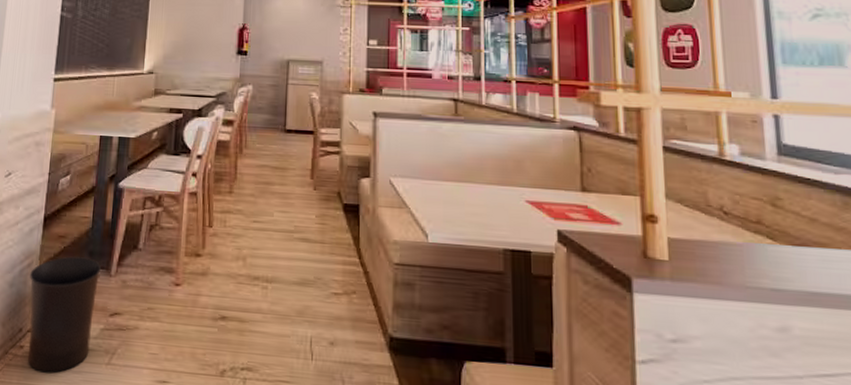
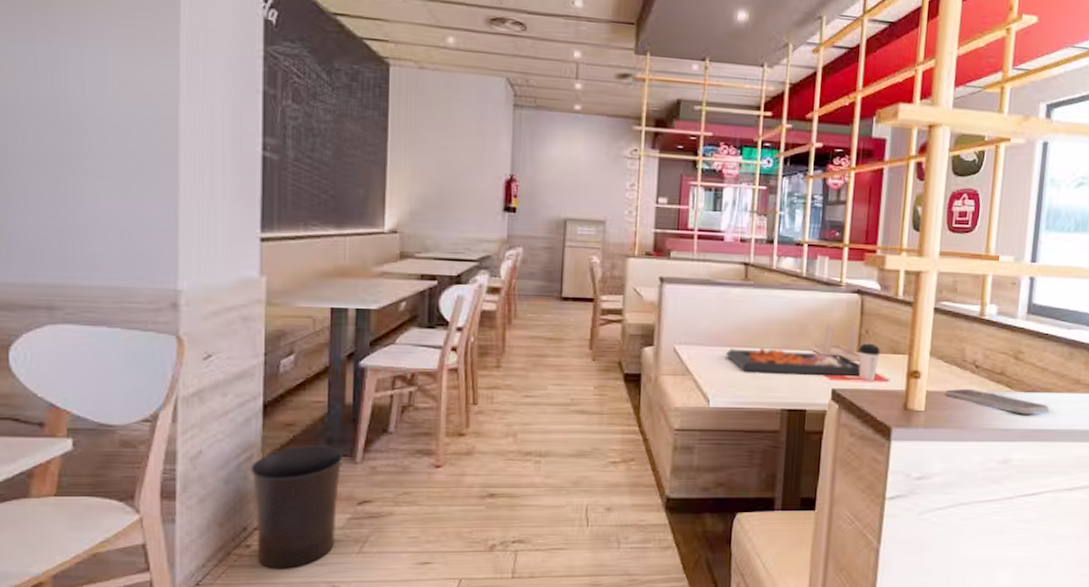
food tray: none [441,183,587,217] -> present [726,348,860,376]
napkin holder: none [525,160,586,201] -> present [807,323,861,361]
beverage cup: none [583,181,607,225] -> present [858,342,880,382]
mobile phone: none [691,237,830,274] -> present [945,388,1049,415]

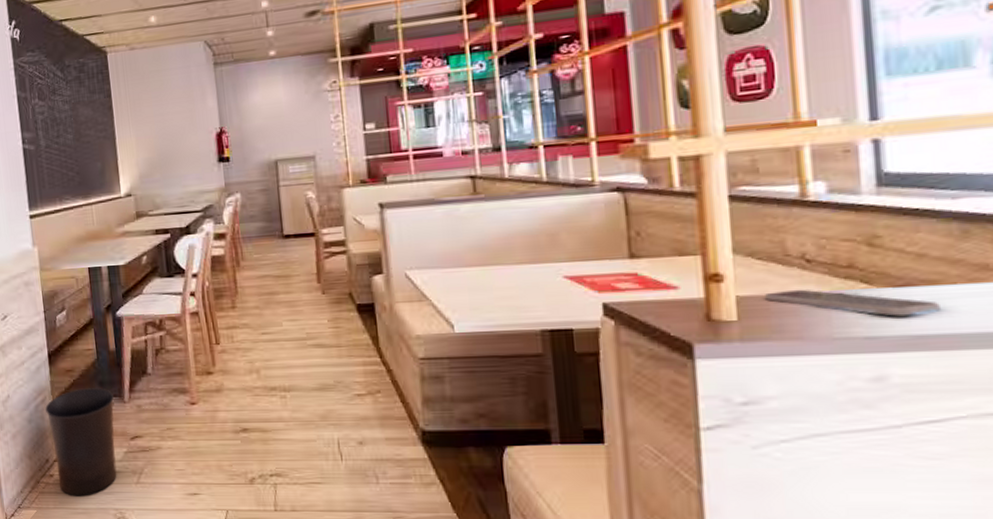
food tray: present [726,348,860,376] -> none [465,263,637,292]
napkin holder: present [807,323,861,361] -> none [562,228,635,270]
beverage cup: present [858,342,880,382] -> none [631,245,661,292]

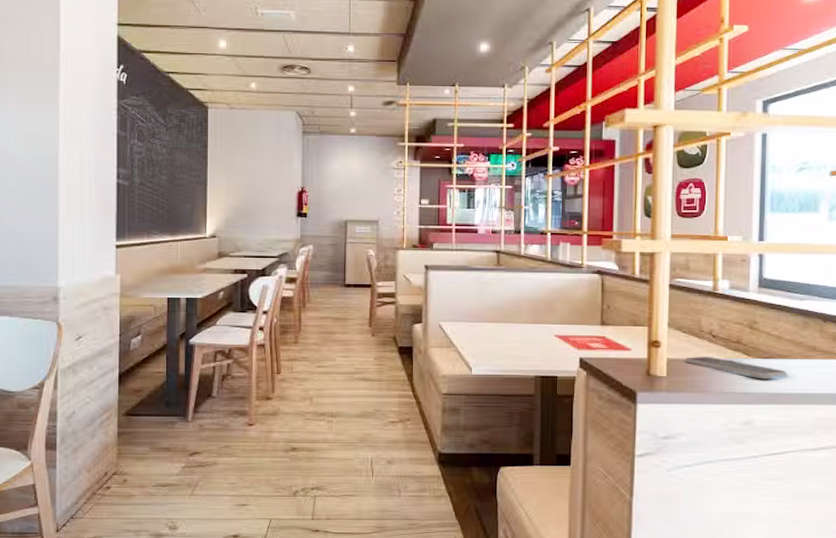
waste bin: present [45,388,117,496] -> none [110,407,178,507]

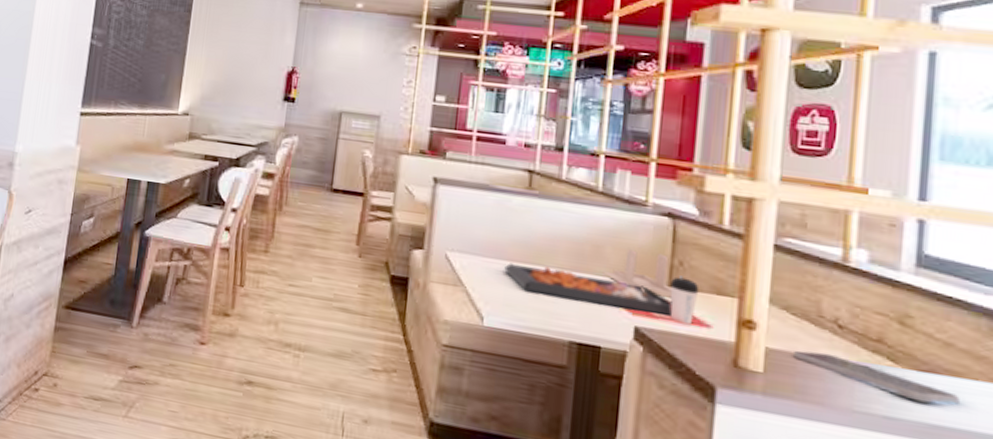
food tray: none [484,323,604,347] -> present [504,263,672,315]
napkin holder: none [555,300,604,333] -> present [602,248,673,298]
beverage cup: none [602,316,622,352] -> present [670,275,699,326]

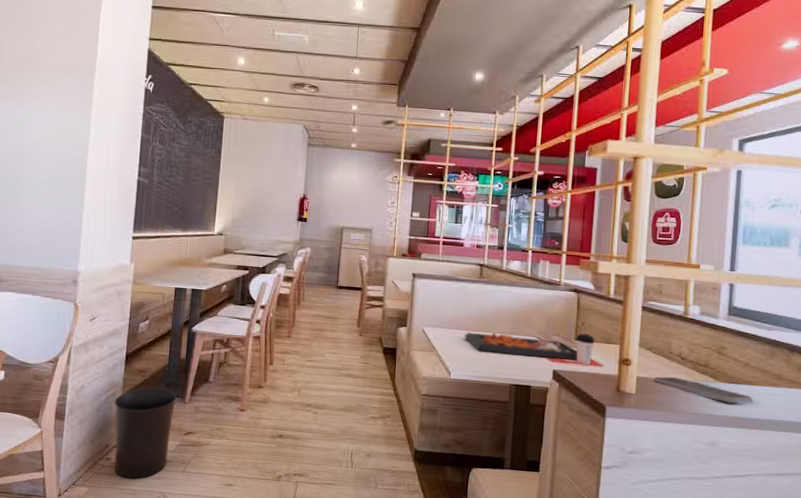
waste bin: none [42,303,122,419] -> present [114,387,177,479]

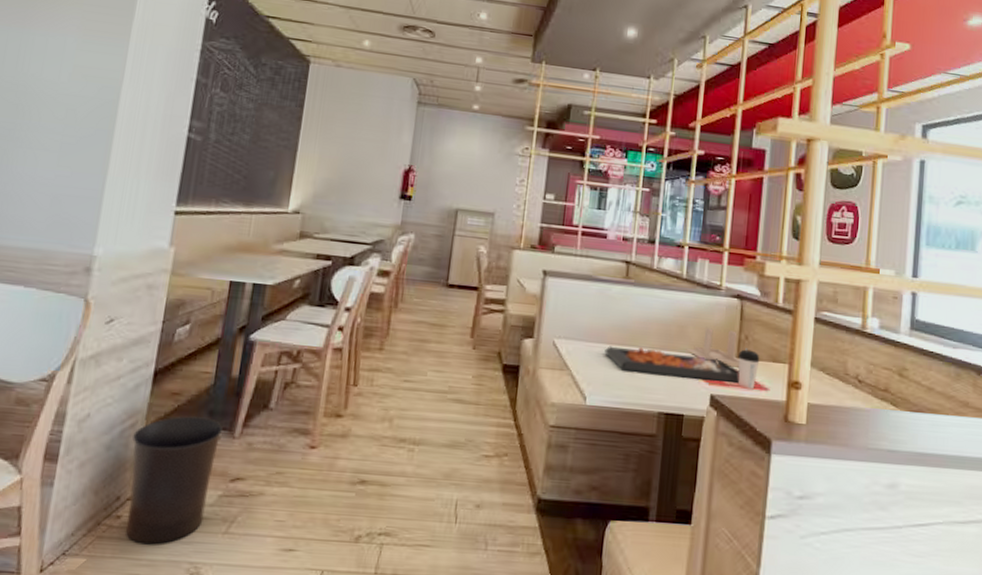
mobile phone: present [654,376,753,404] -> none [827,403,937,437]

